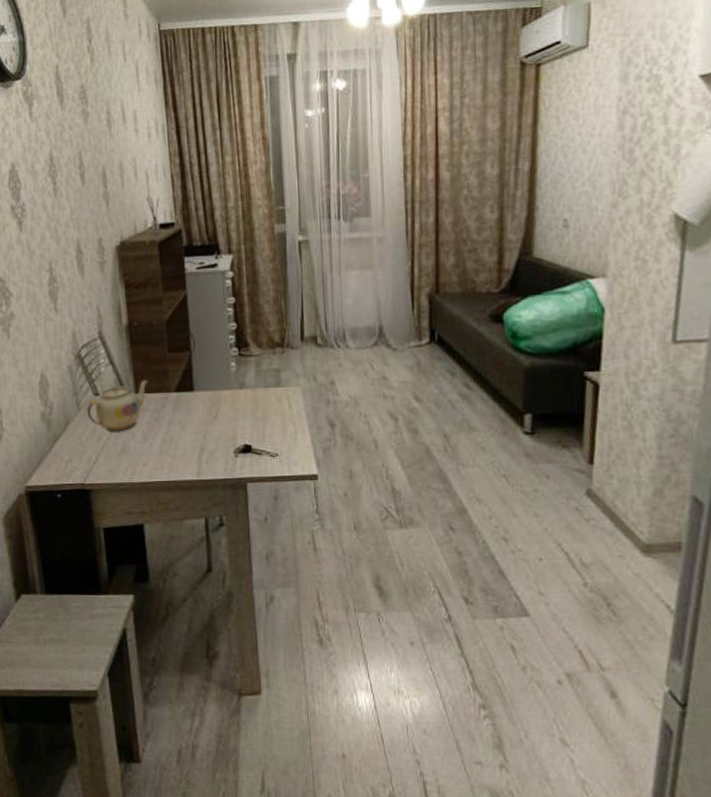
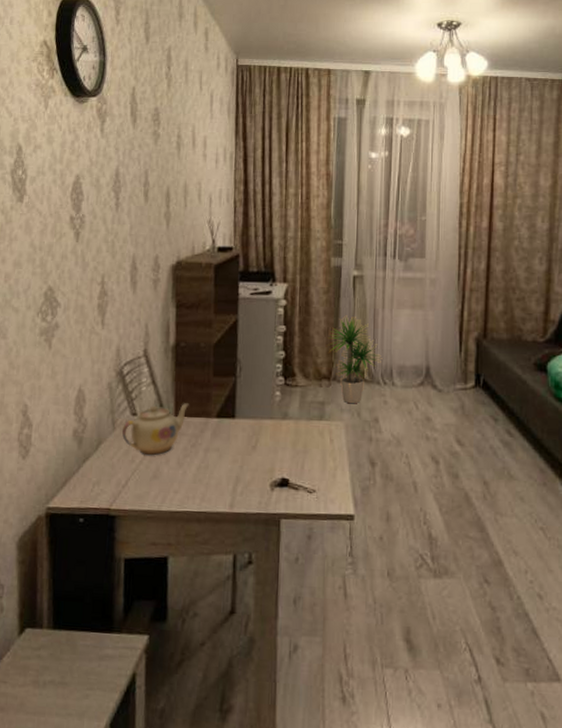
potted plant: none [277,282,332,369] -> present [327,316,380,404]

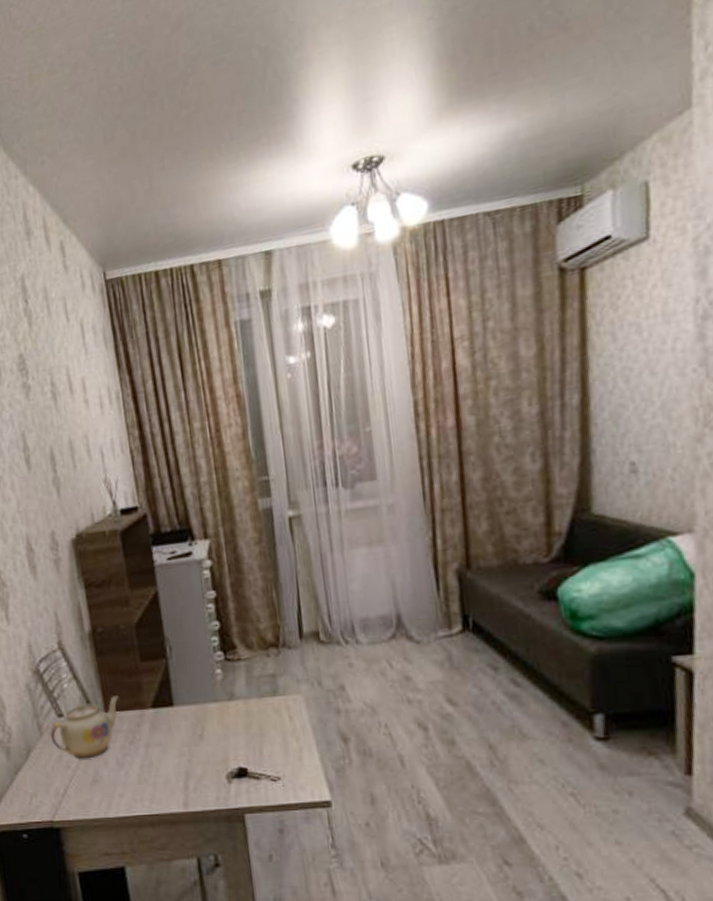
potted plant: present [327,316,380,404] -> none [268,567,337,673]

